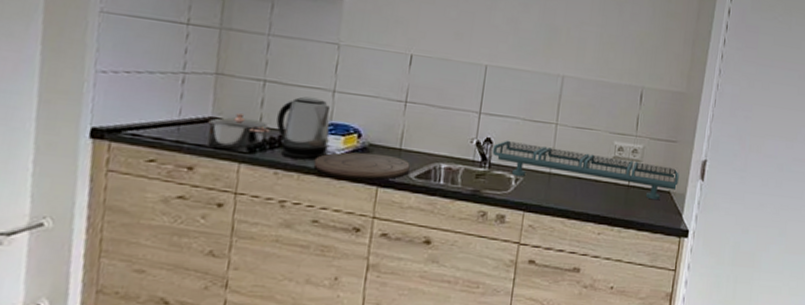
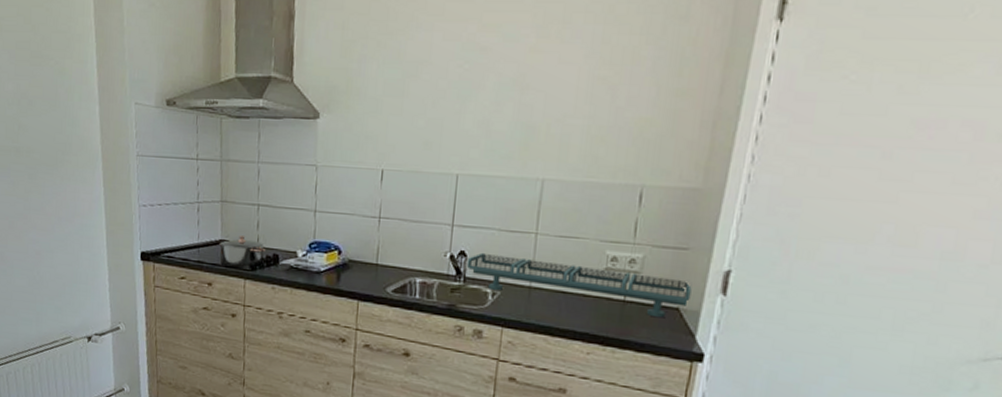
kettle: present [276,96,331,161] -> none [270,217,314,276]
cutting board: present [313,152,410,180] -> none [302,268,387,295]

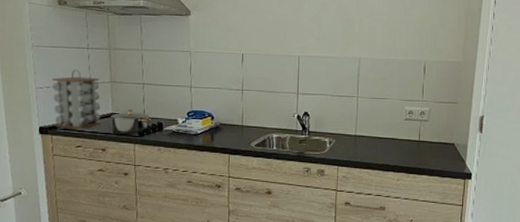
spice rack: none [156,184,210,258] -> present [52,69,102,130]
dish rack: present [466,252,692,318] -> none [310,112,461,151]

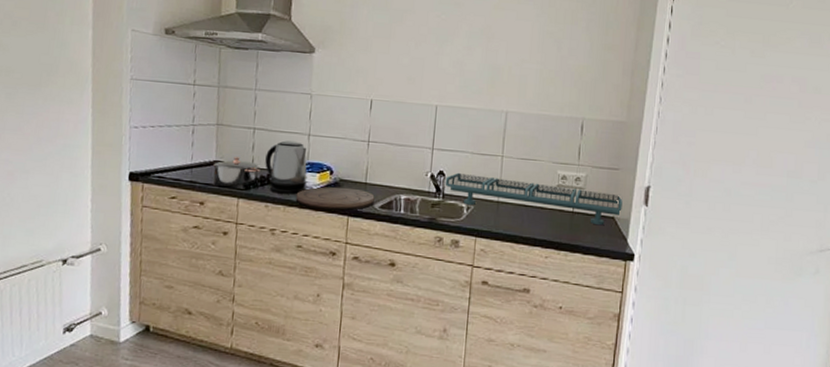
spice rack: present [52,69,102,130] -> none [148,107,205,178]
kettle: none [155,93,192,139] -> present [265,140,307,195]
cutting board: none [183,130,251,151] -> present [295,186,375,211]
dish rack: none [310,112,461,151] -> present [445,172,623,226]

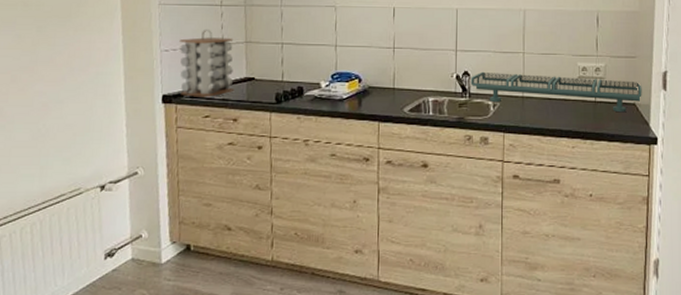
spice rack: none [148,107,205,178] -> present [179,28,235,97]
cooking pot: present [213,157,260,188] -> none [244,72,291,103]
kettle: present [265,140,307,195] -> none [295,53,337,105]
cutting board: present [295,186,375,211] -> none [327,94,403,118]

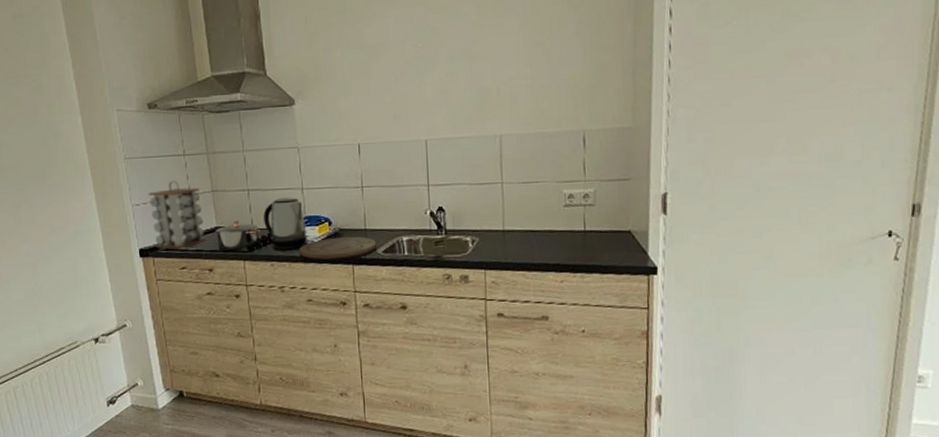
cooking pot: none [244,72,291,103] -> present [215,220,261,252]
kettle: none [295,53,337,105] -> present [263,197,307,251]
cutting board: none [327,94,403,118] -> present [299,236,377,262]
dish rack: present [470,71,642,113] -> none [445,205,638,242]

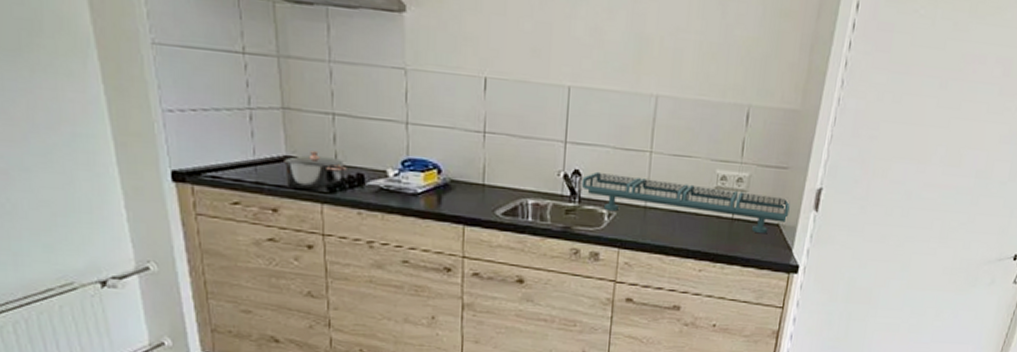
spice rack: present [148,180,207,250] -> none [187,84,271,179]
kettle: present [263,197,307,251] -> none [352,130,409,199]
cutting board: present [299,236,377,262] -> none [396,189,495,219]
dish rack: none [445,205,638,242] -> present [581,171,791,234]

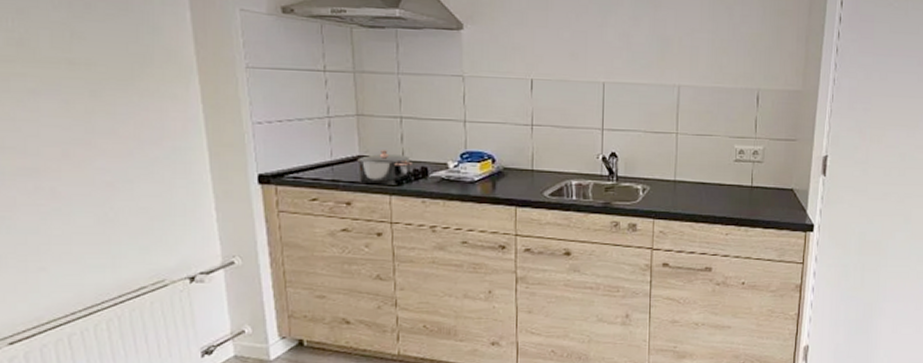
dish rack: present [581,171,791,234] -> none [618,153,801,199]

